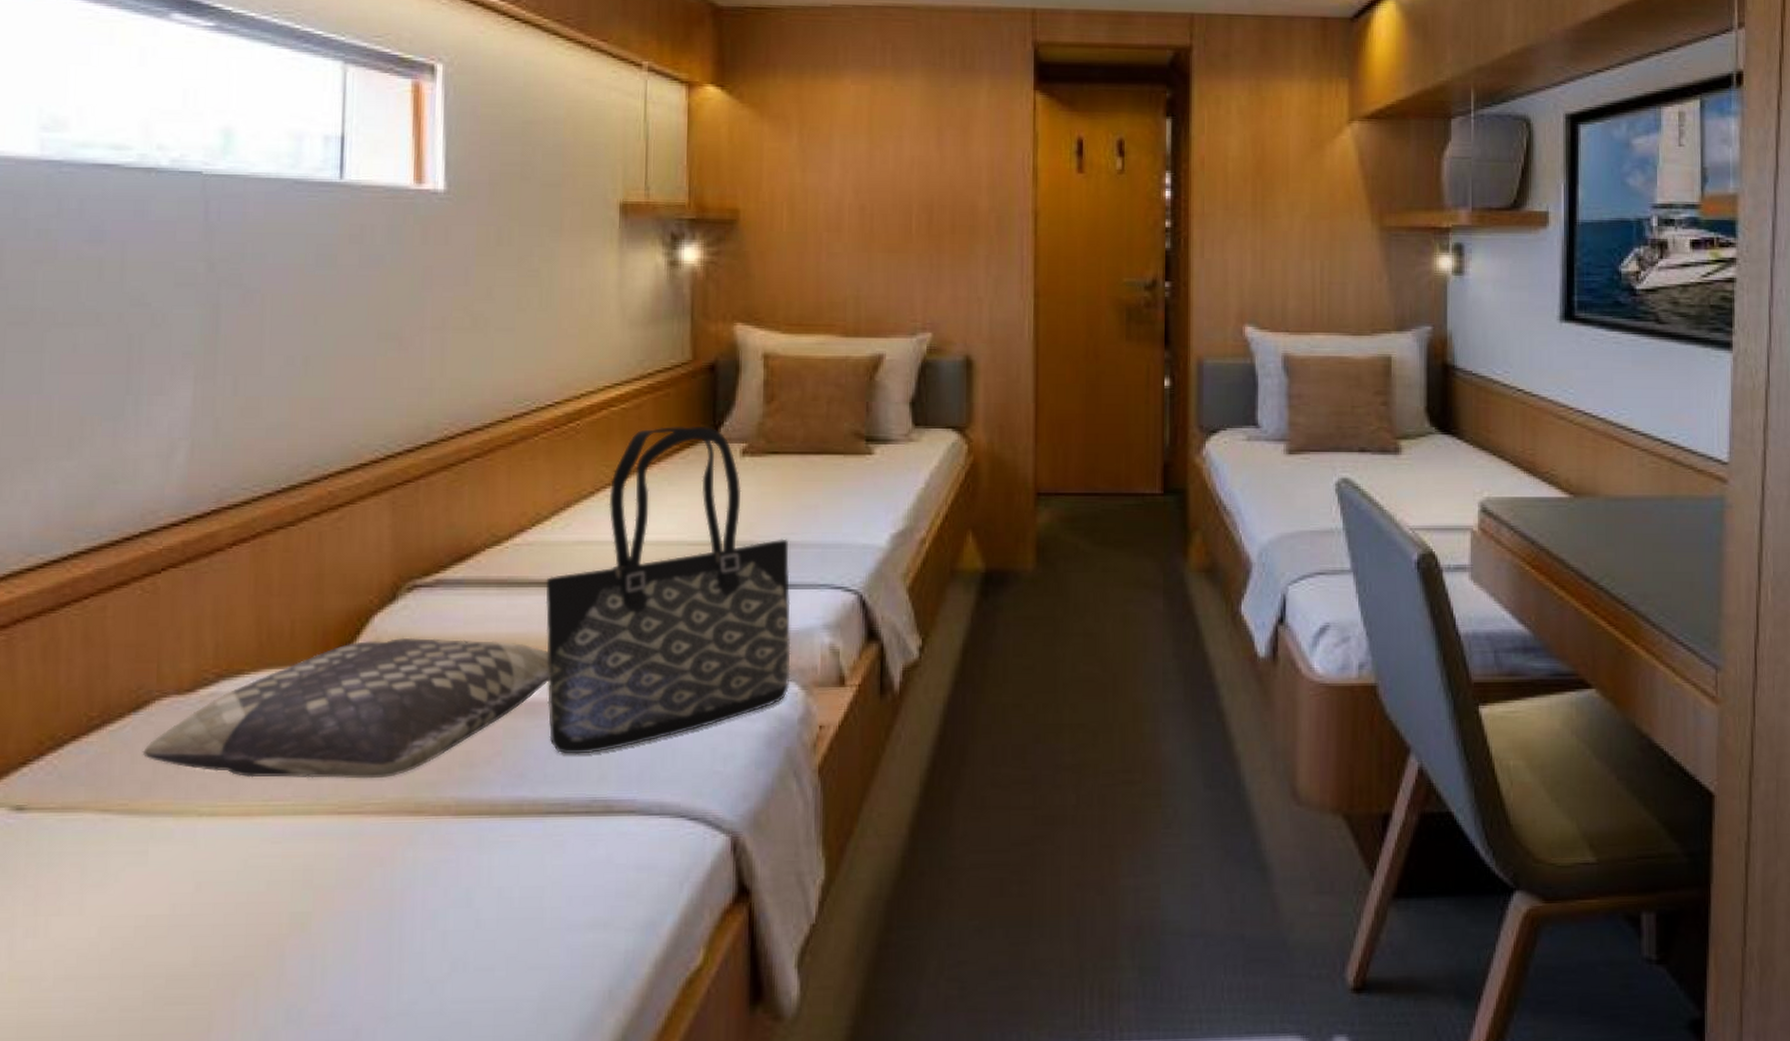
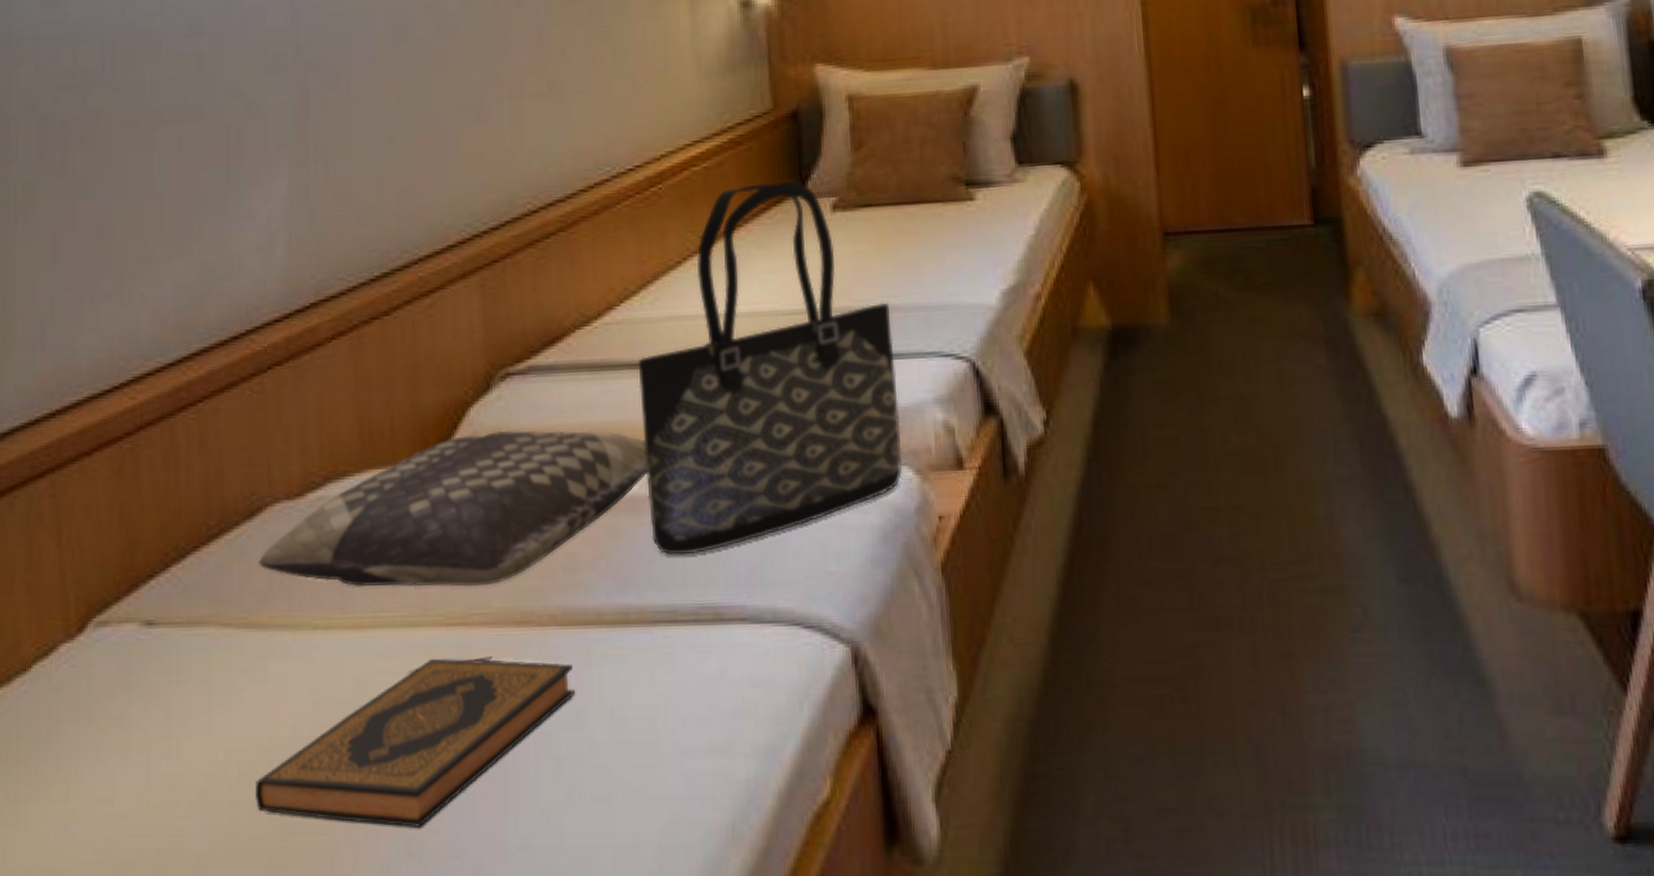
hardback book: none [128,843,464,997] -> present [254,658,575,829]

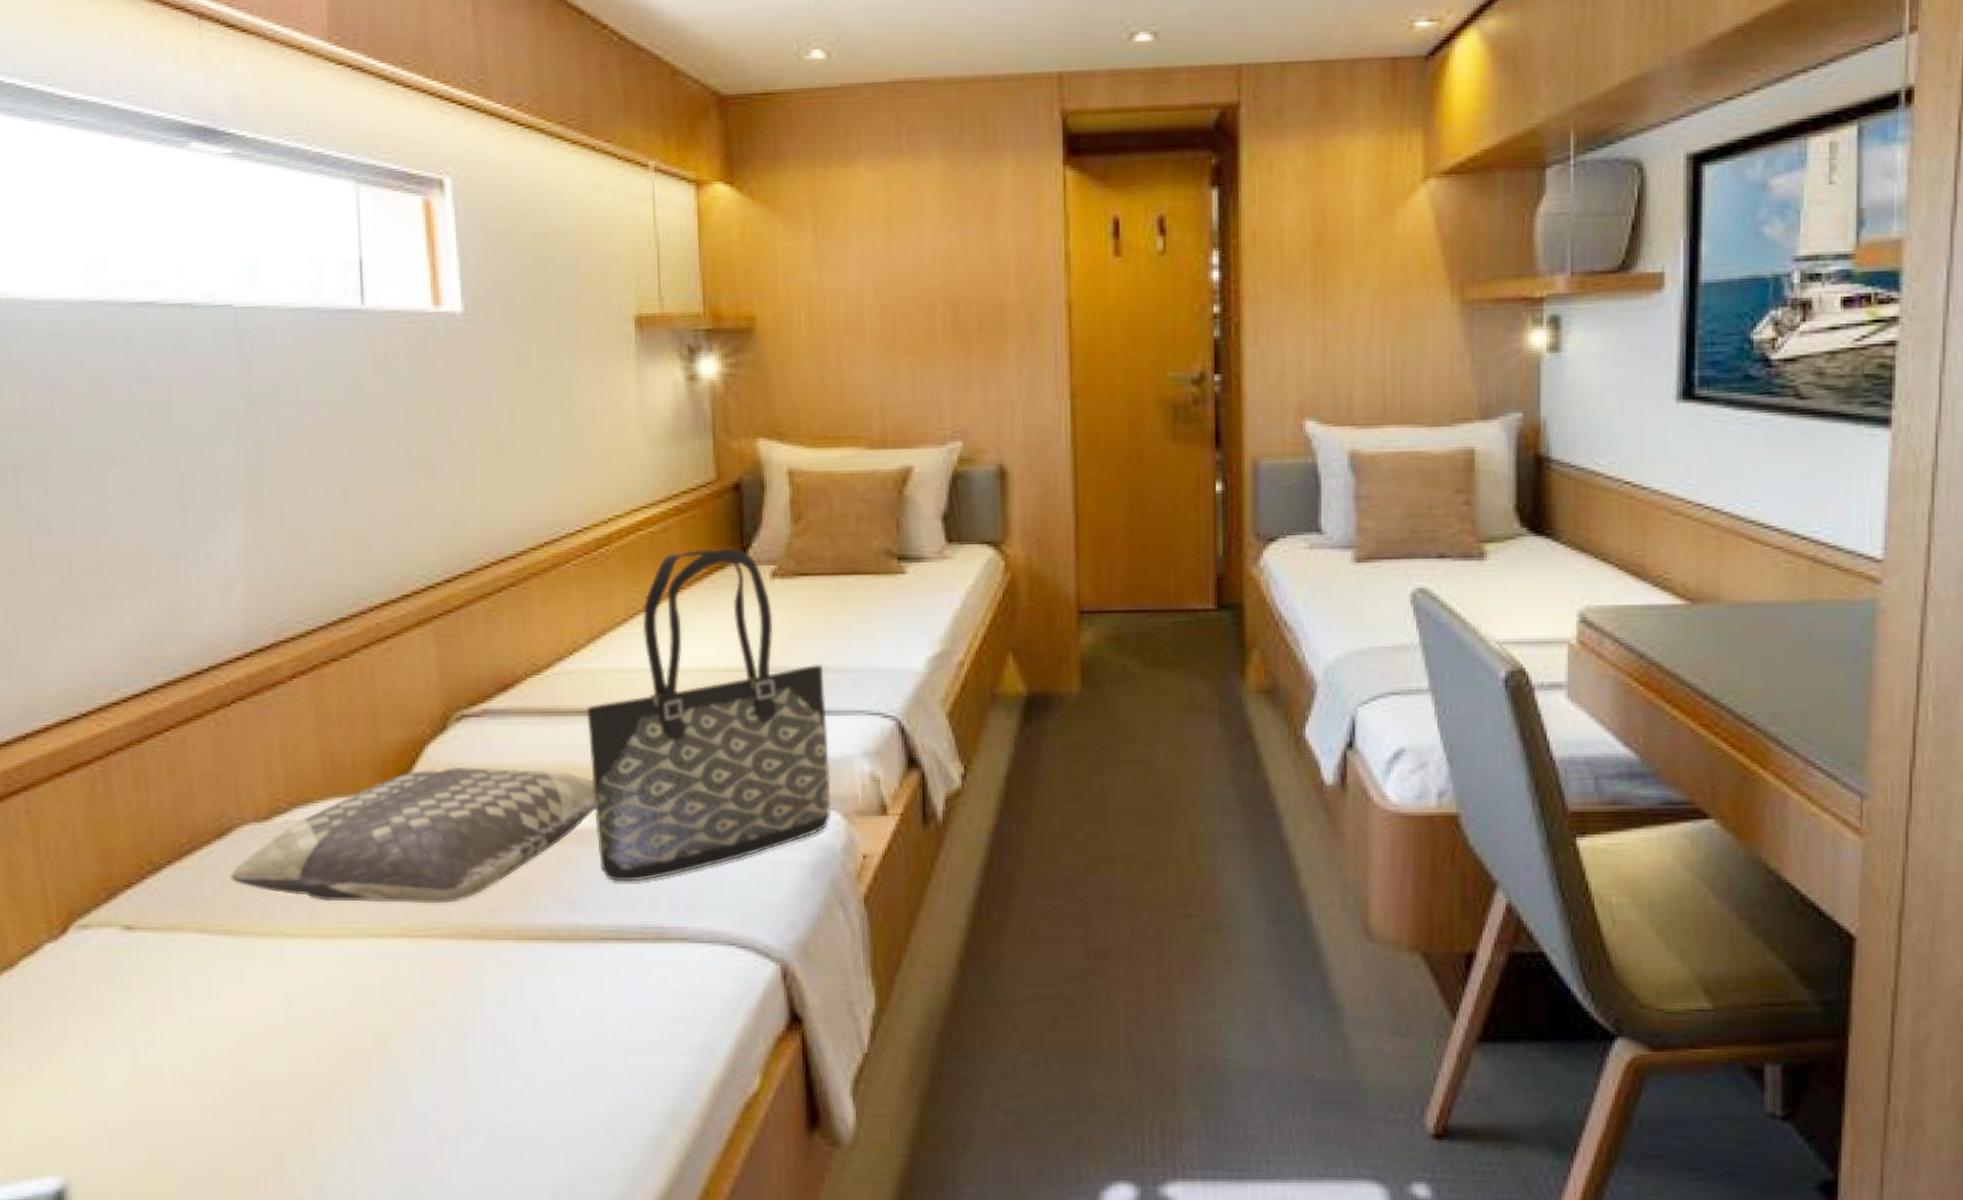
hardback book: present [254,658,575,829] -> none [235,965,529,1108]

